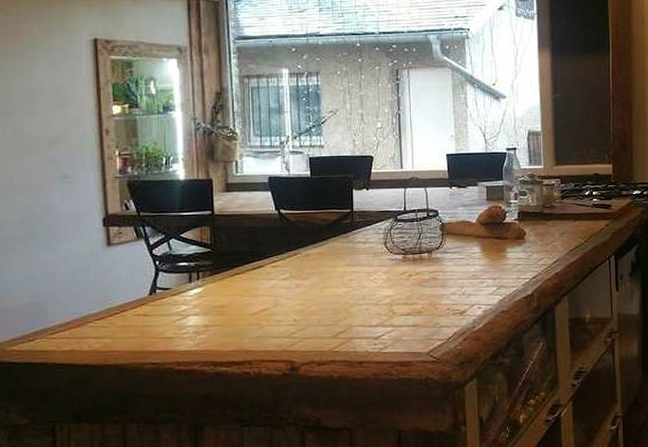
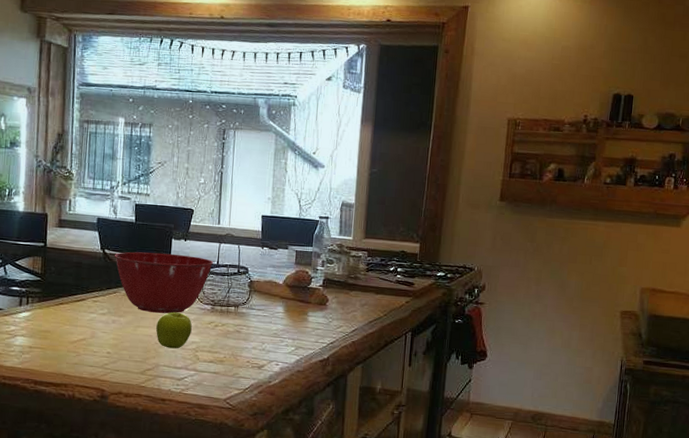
mixing bowl: none [291,205,401,271] -> present [114,251,214,314]
fruit: none [345,266,384,307] -> present [156,311,192,349]

